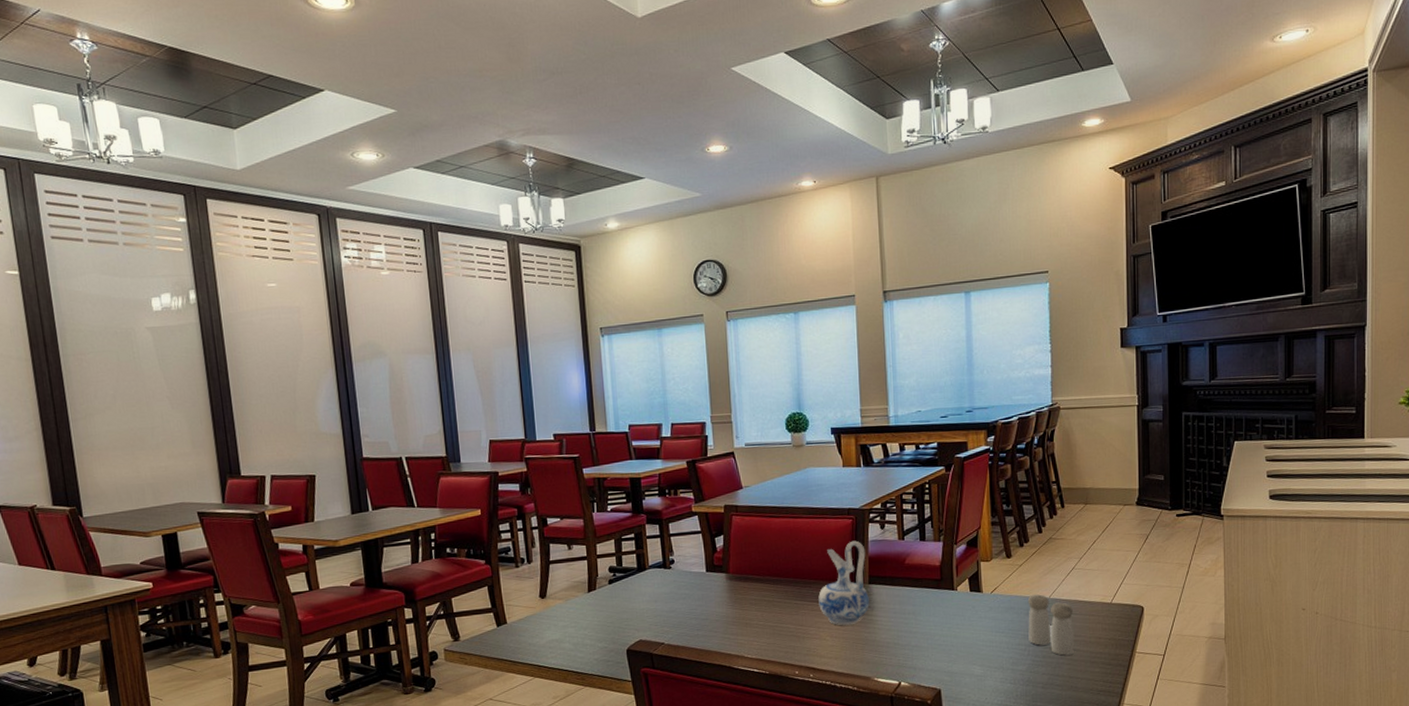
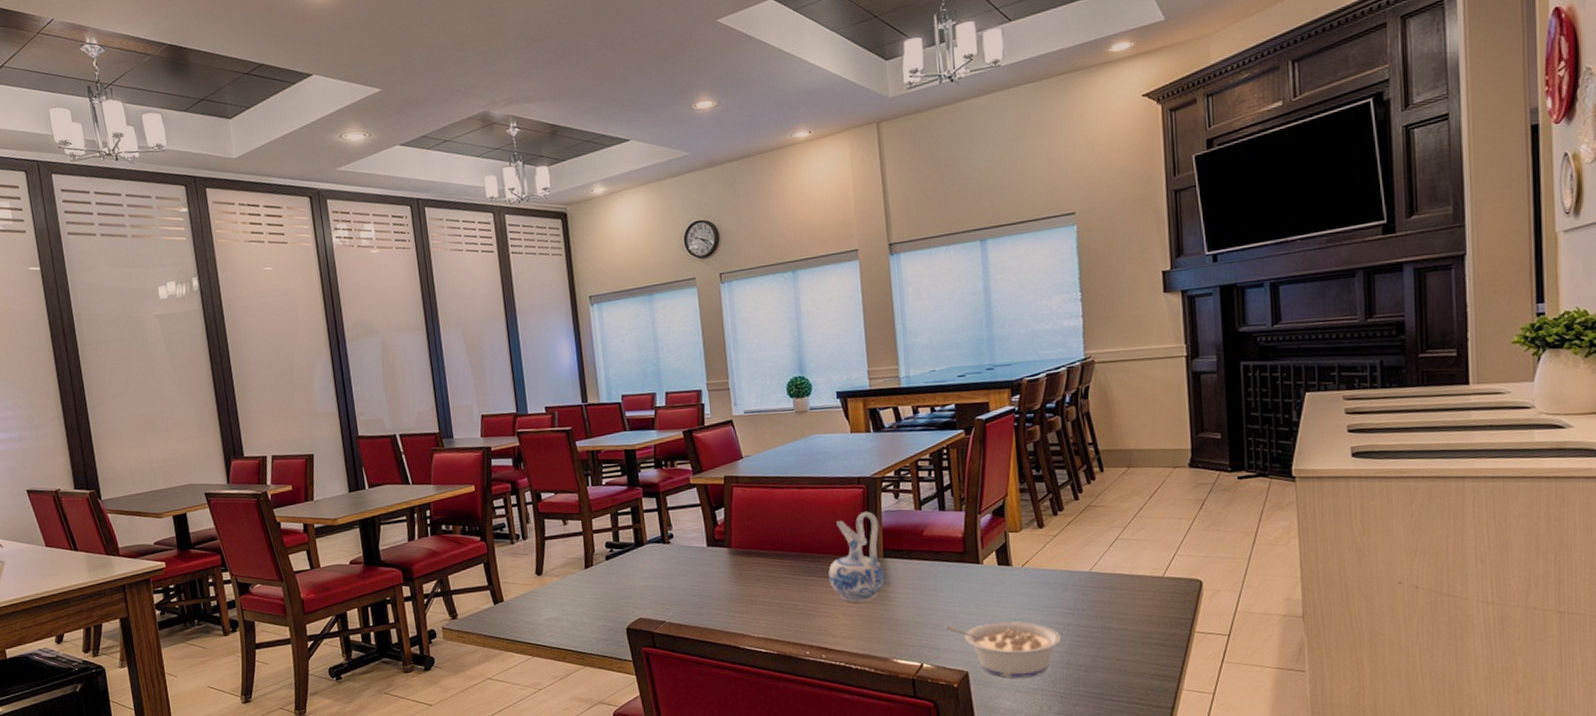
legume: none [921,643,1023,695] -> present [945,621,1062,678]
salt and pepper shaker: present [1027,594,1075,656] -> none [1064,567,1122,636]

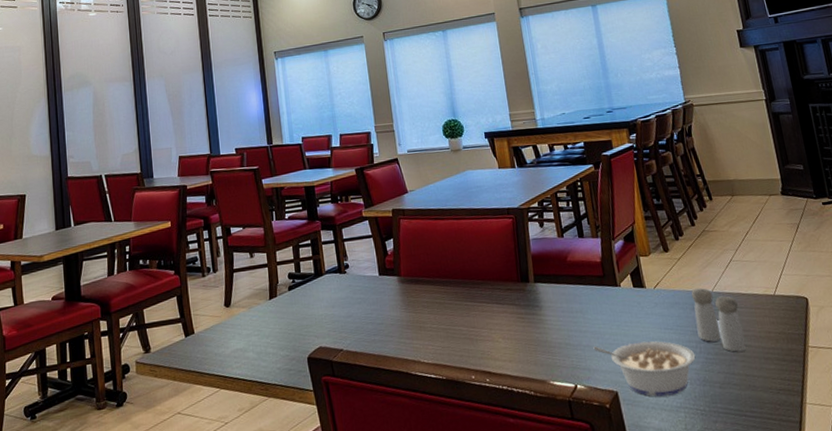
ceramic pitcher: present [828,511,885,603] -> none [487,239,537,327]
salt and pepper shaker: none [1064,567,1122,636] -> present [691,288,747,352]

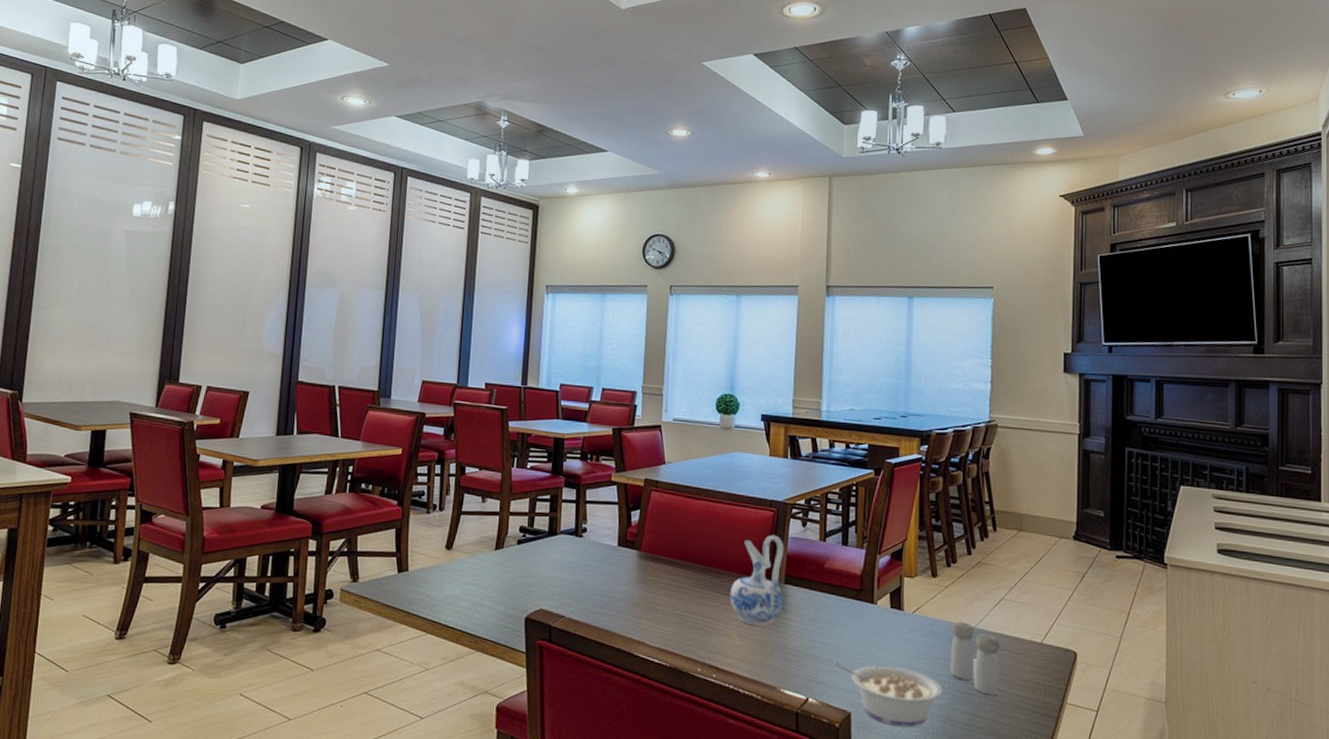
ceramic pitcher: none [487,239,537,327] -> present [730,534,784,626]

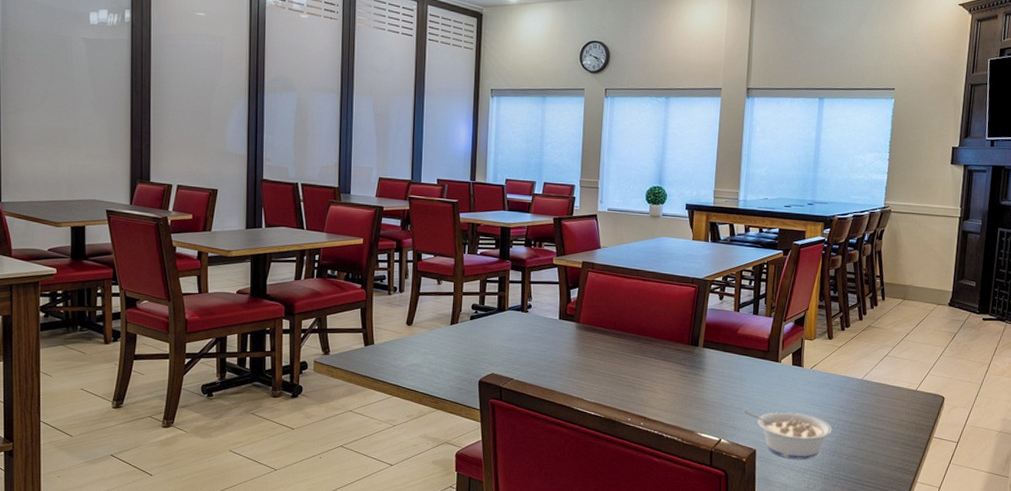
ceramic pitcher: present [730,534,784,626] -> none [656,307,704,383]
salt and pepper shaker: present [950,621,1000,696] -> none [839,374,882,433]

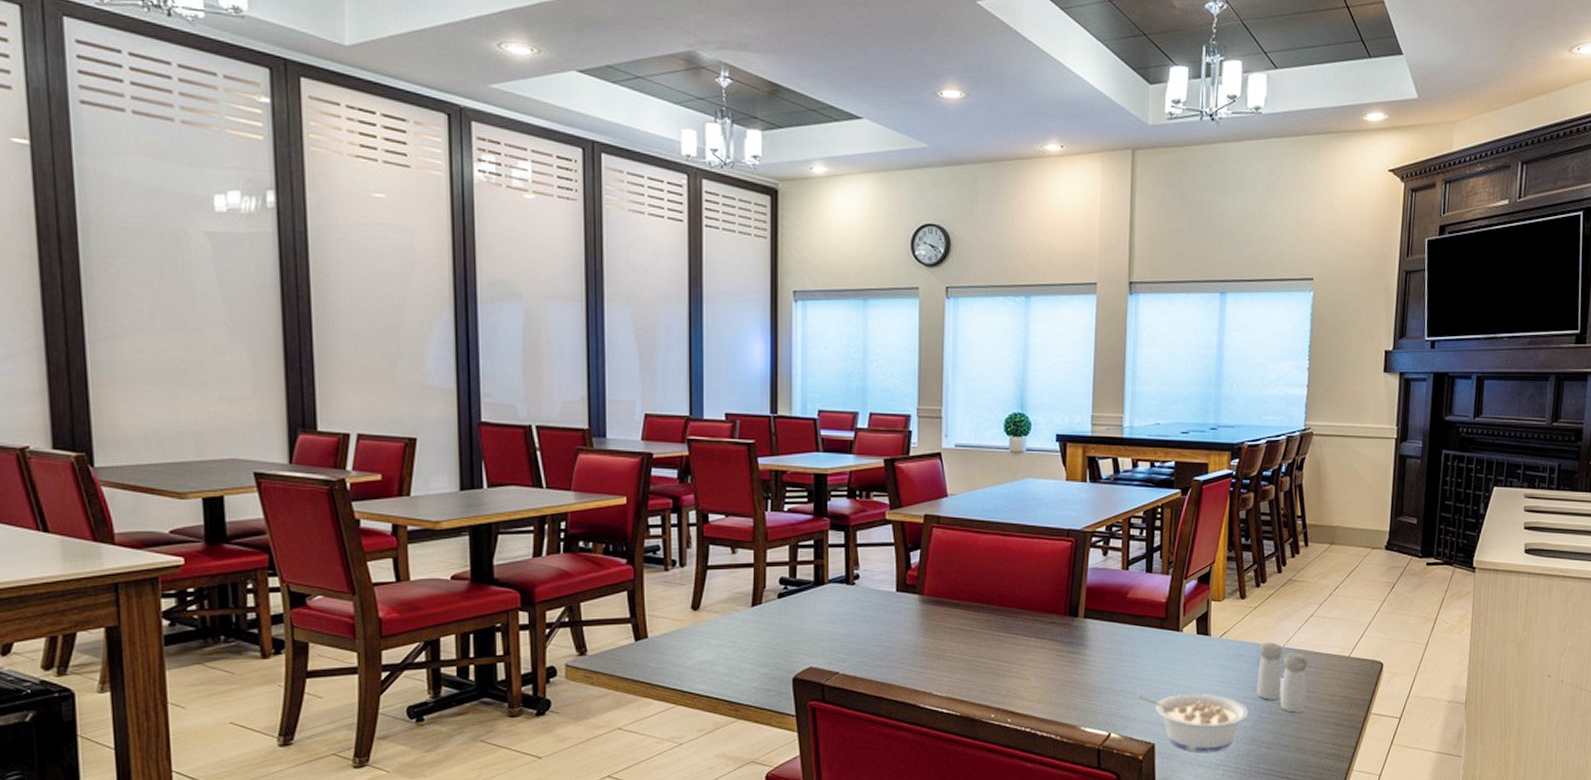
salt and pepper shaker: none [839,374,882,433] -> present [1256,642,1307,713]

